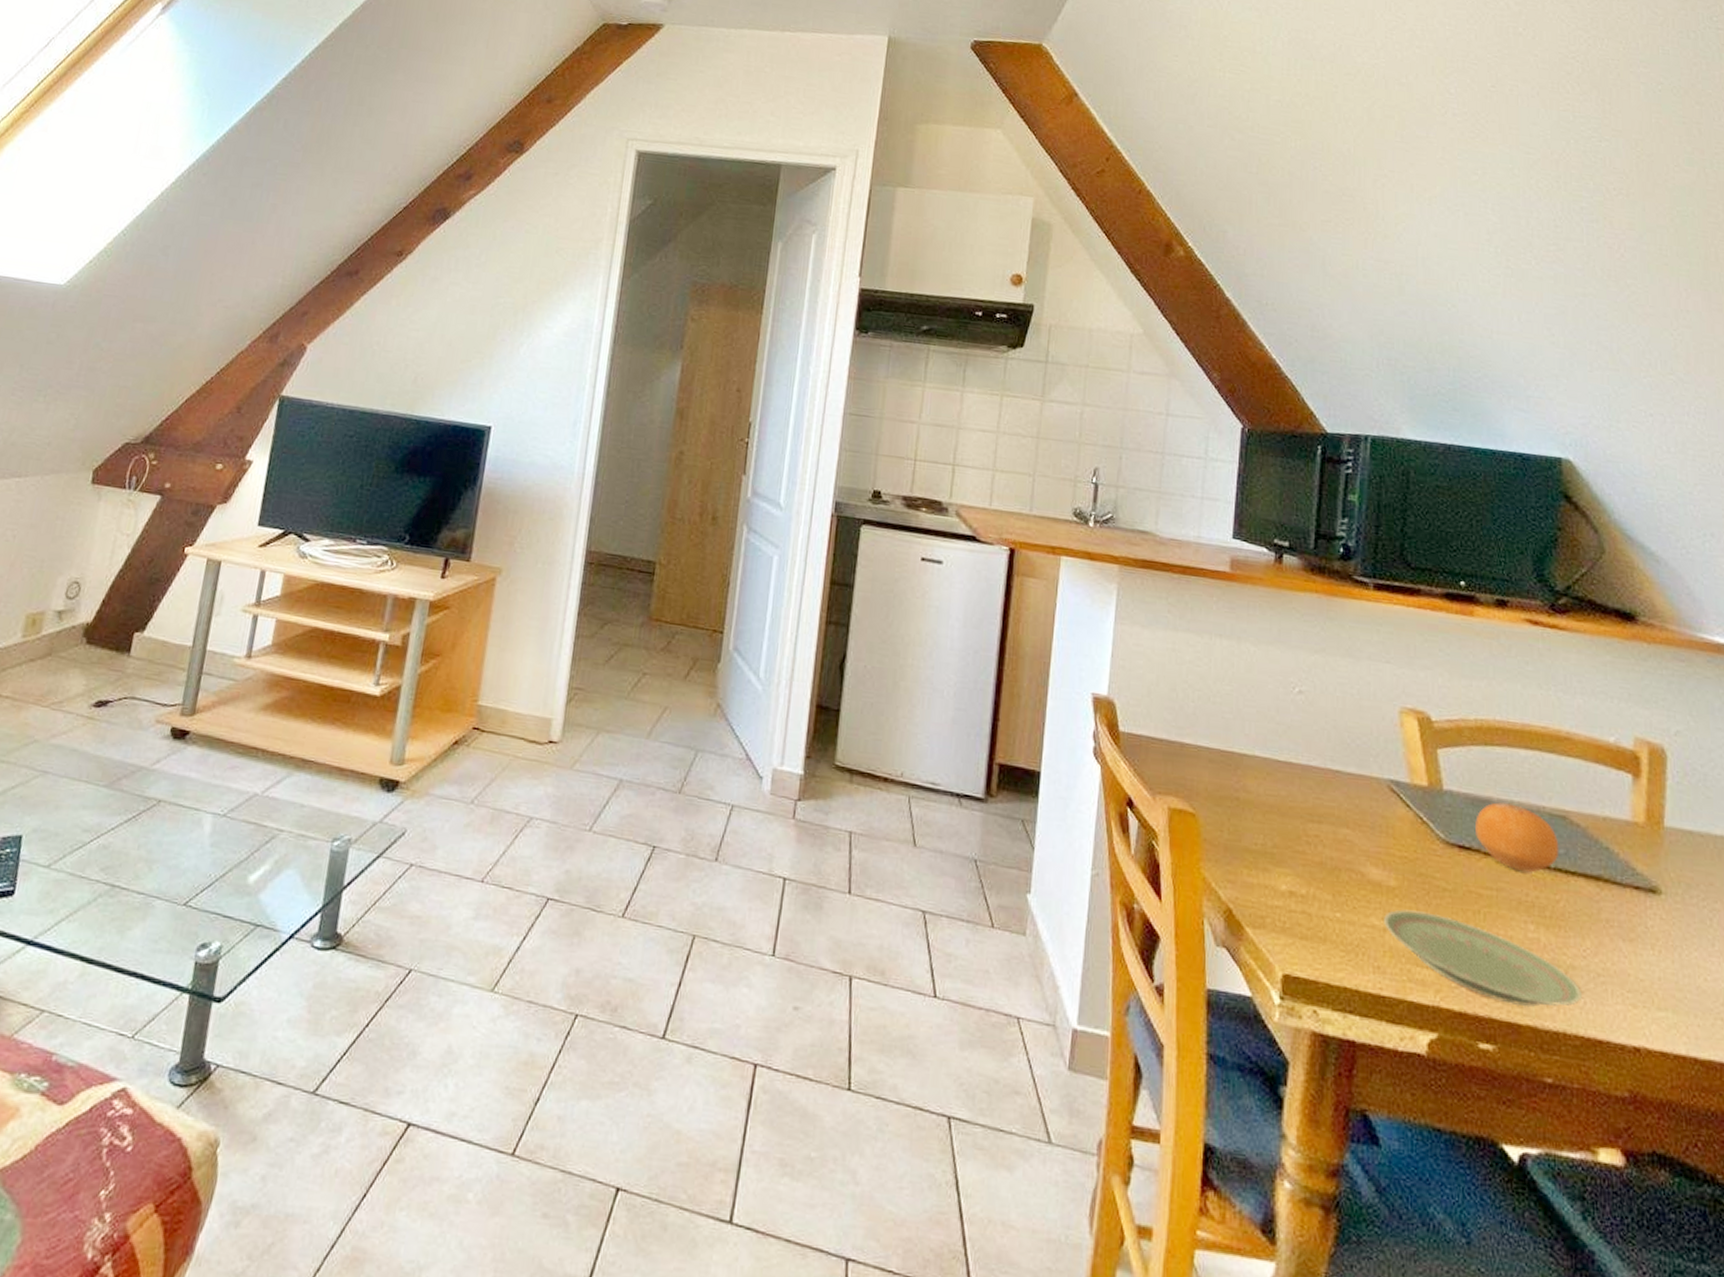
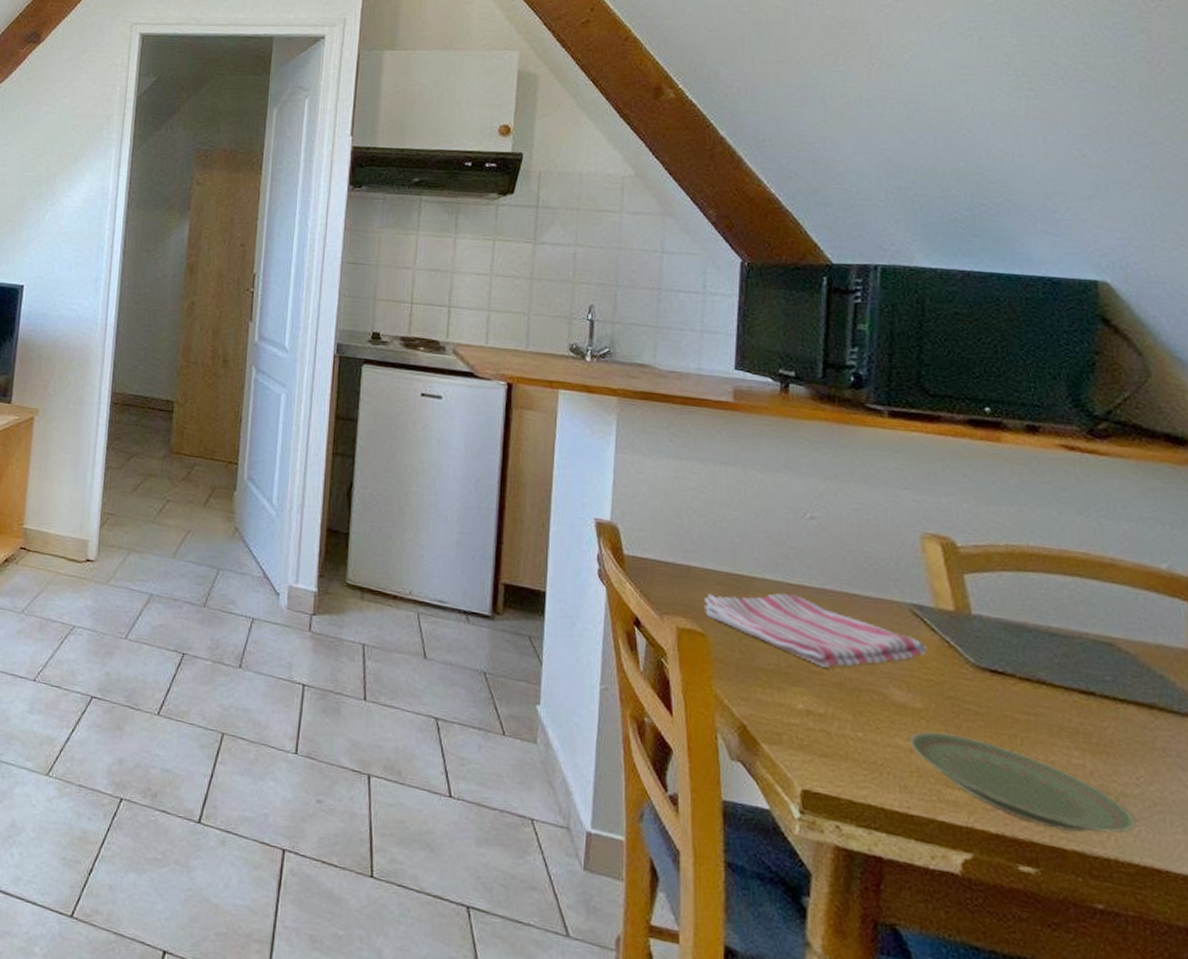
dish towel: none [1196,770,1402,847] -> present [705,593,927,668]
fruit: present [1475,802,1559,874] -> none [1009,628,1106,700]

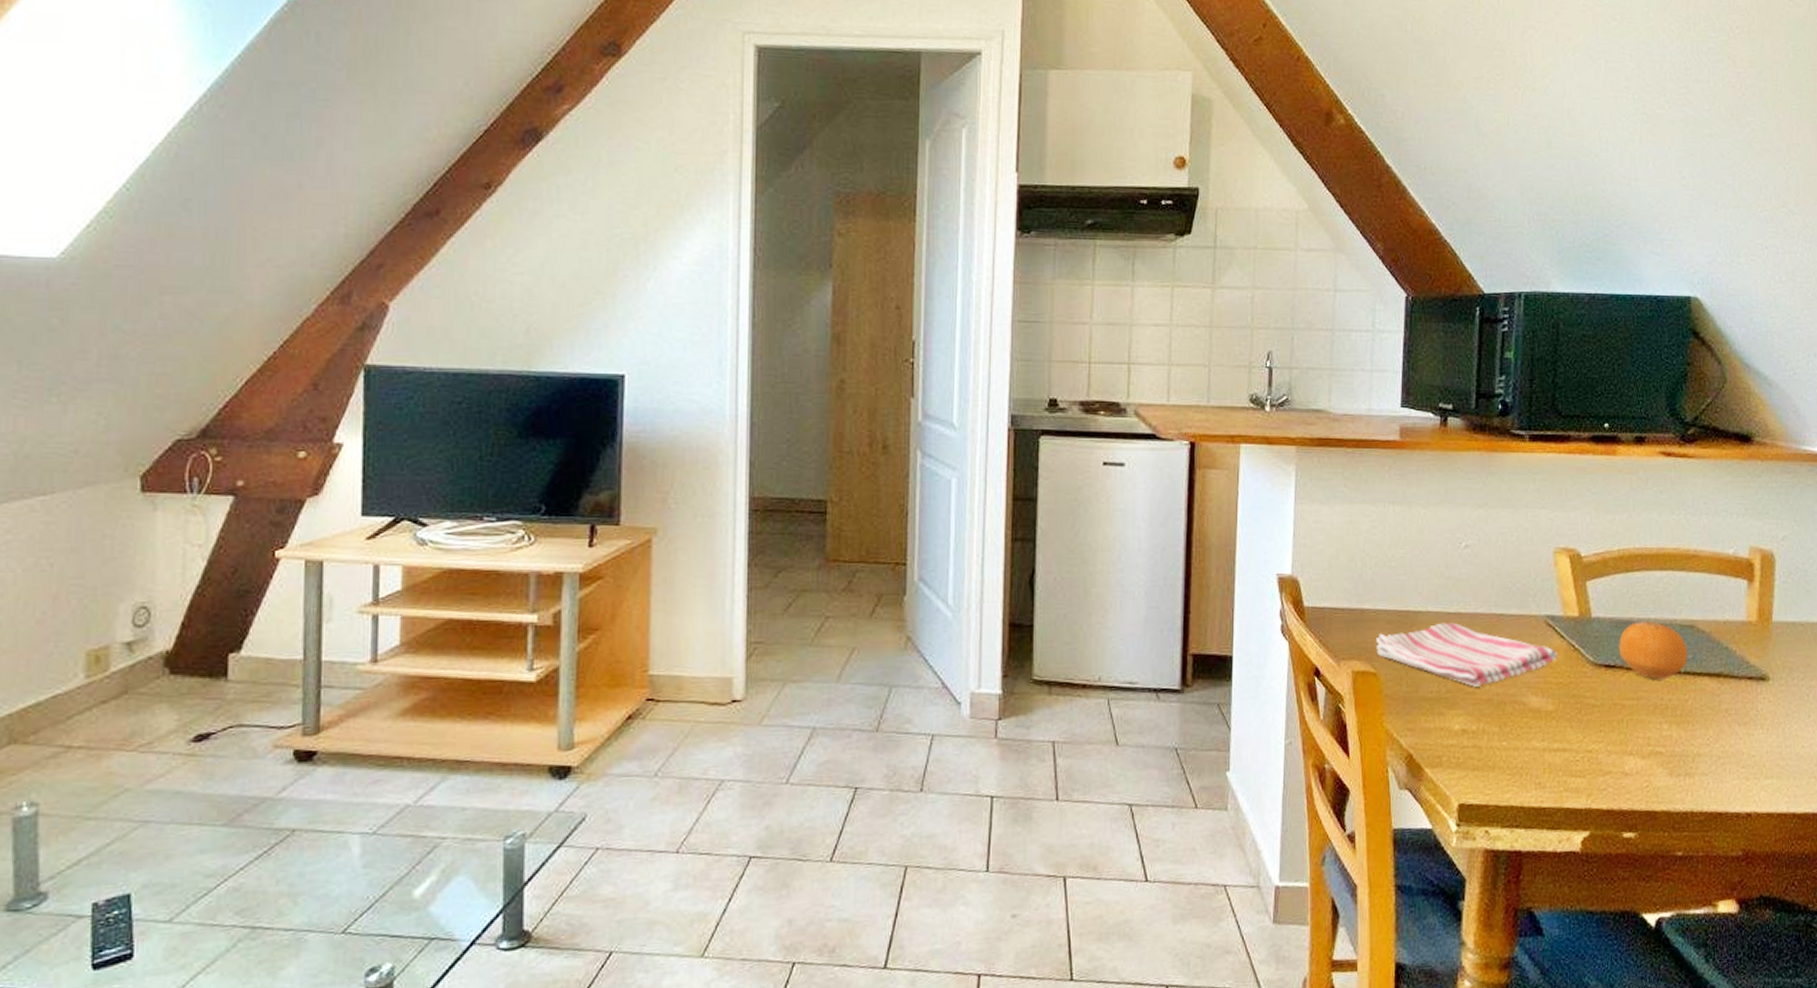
plate: present [910,731,1136,834] -> none [1543,728,1706,796]
fruit: none [1009,628,1106,700] -> present [1619,621,1688,680]

